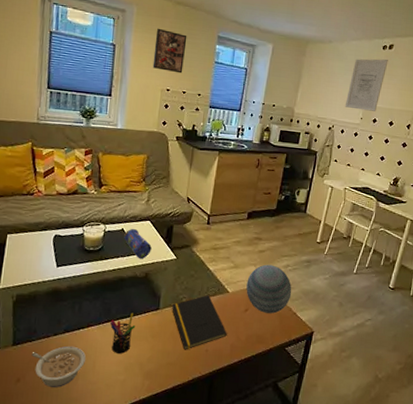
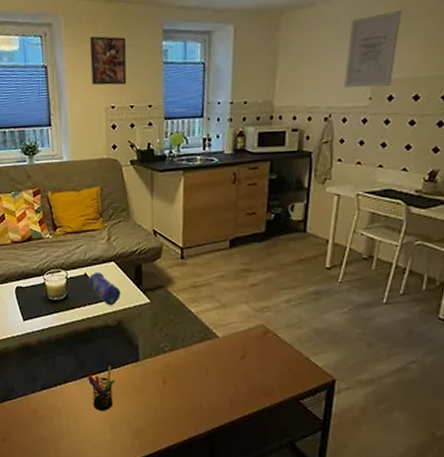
legume: present [31,345,86,387] -> none [13,403,67,447]
notepad: present [172,295,227,350] -> none [153,342,223,406]
decorative ball: present [246,264,292,314] -> none [239,300,300,360]

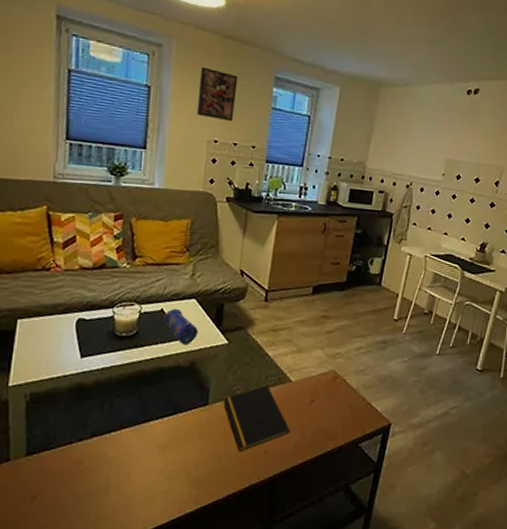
pen holder: present [87,365,116,411] -> none [147,409,180,459]
notepad: none [153,342,223,406] -> present [223,385,290,452]
wall art: present [343,11,402,88] -> none [424,105,473,166]

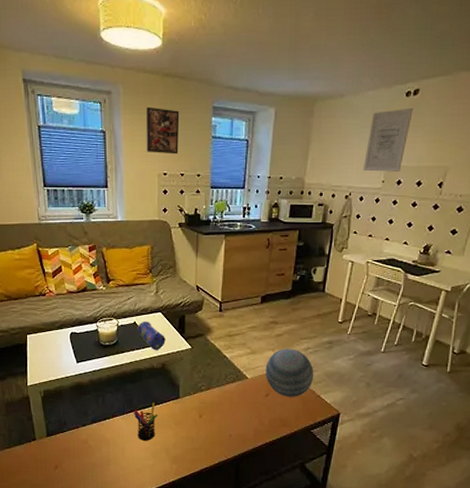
pen holder: none [147,409,180,459] -> present [133,402,158,441]
notepad: present [223,385,290,452] -> none [192,382,249,436]
decorative ball: none [312,347,366,404] -> present [266,348,314,397]
wall art: none [424,105,473,166] -> present [362,108,413,172]

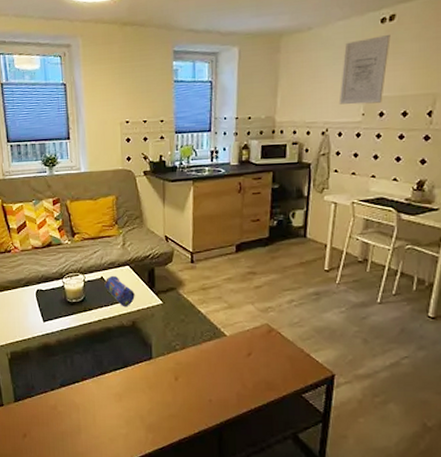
pen holder: present [133,402,158,441] -> none [103,363,130,407]
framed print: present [146,106,180,154] -> none [105,56,140,102]
decorative ball: present [266,348,314,397] -> none [245,301,301,356]

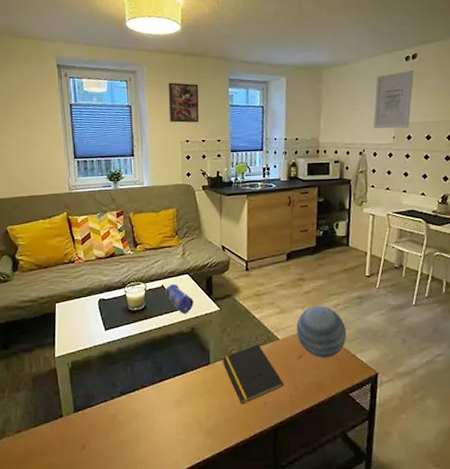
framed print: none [105,56,140,102] -> present [168,82,199,123]
notepad: none [165,340,231,401] -> present [223,344,284,404]
decorative ball: none [245,301,301,356] -> present [296,305,347,358]

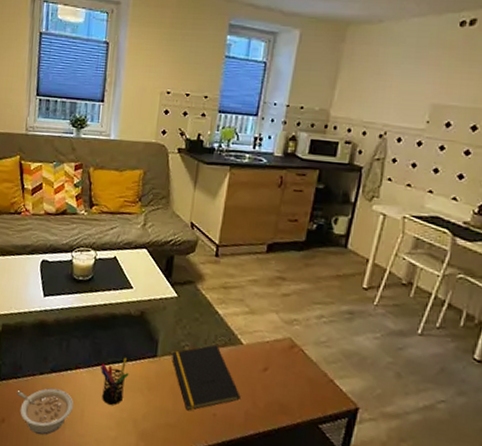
legume: none [92,408,144,452] -> present [16,388,73,435]
pen holder: none [163,369,189,413] -> present [100,357,129,405]
pencil case: present [165,283,194,313] -> none [116,256,148,294]
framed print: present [168,82,199,123] -> none [150,20,192,72]
decorative ball: present [296,305,347,358] -> none [265,312,328,378]
wall art: present [373,71,414,129] -> none [402,40,469,112]

